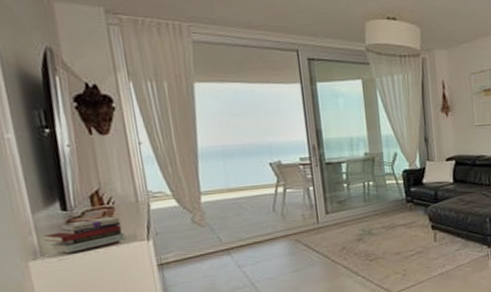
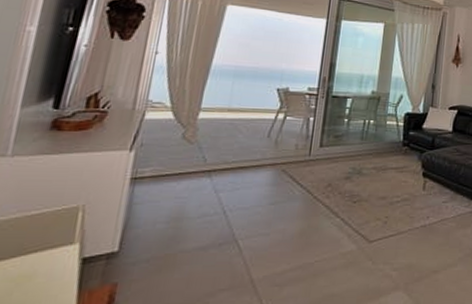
books: present [44,216,126,254] -> none [22,120,109,155]

